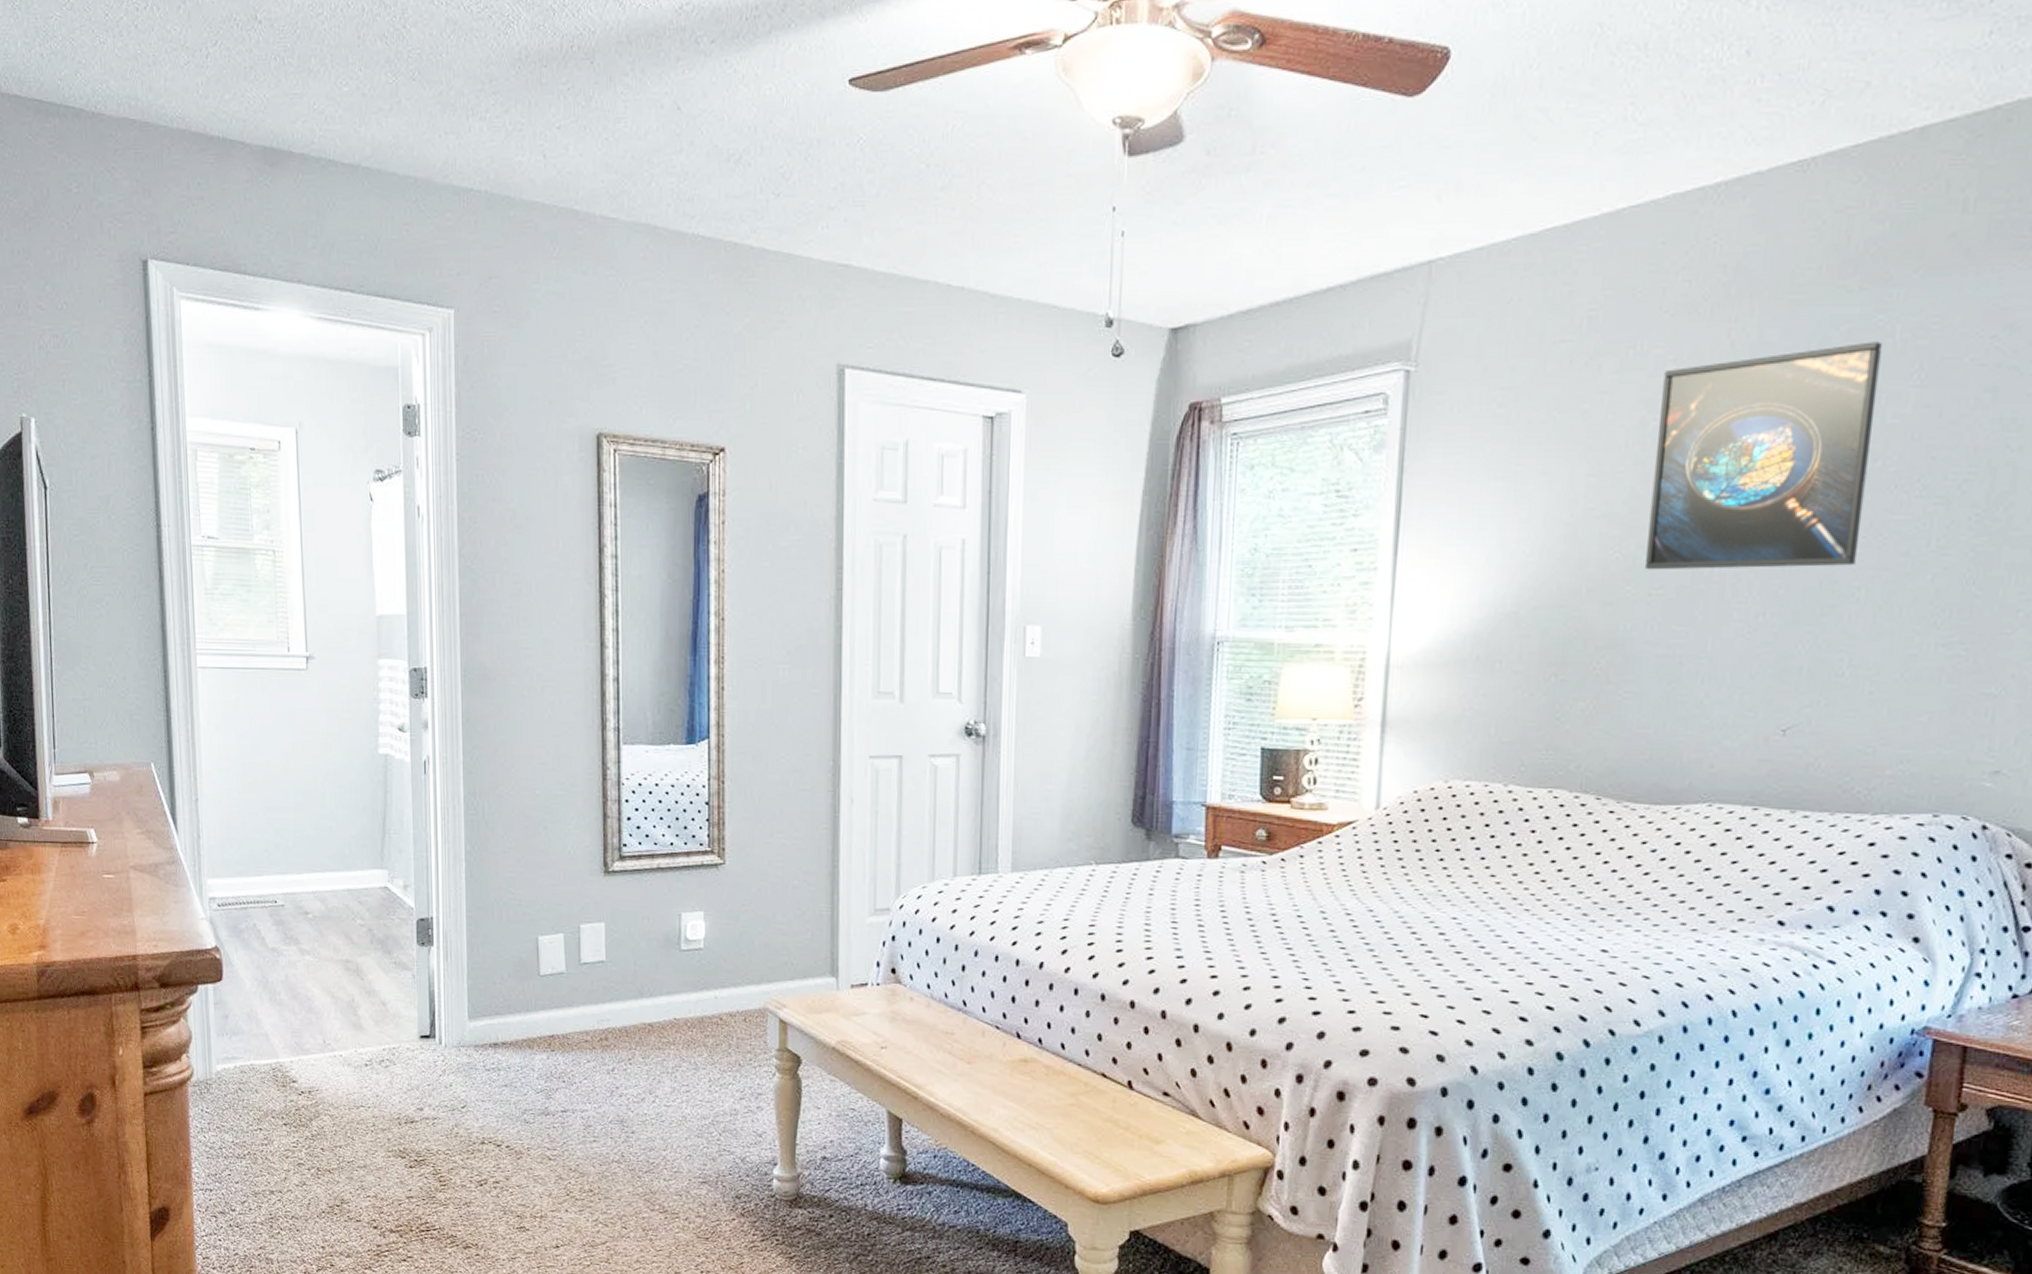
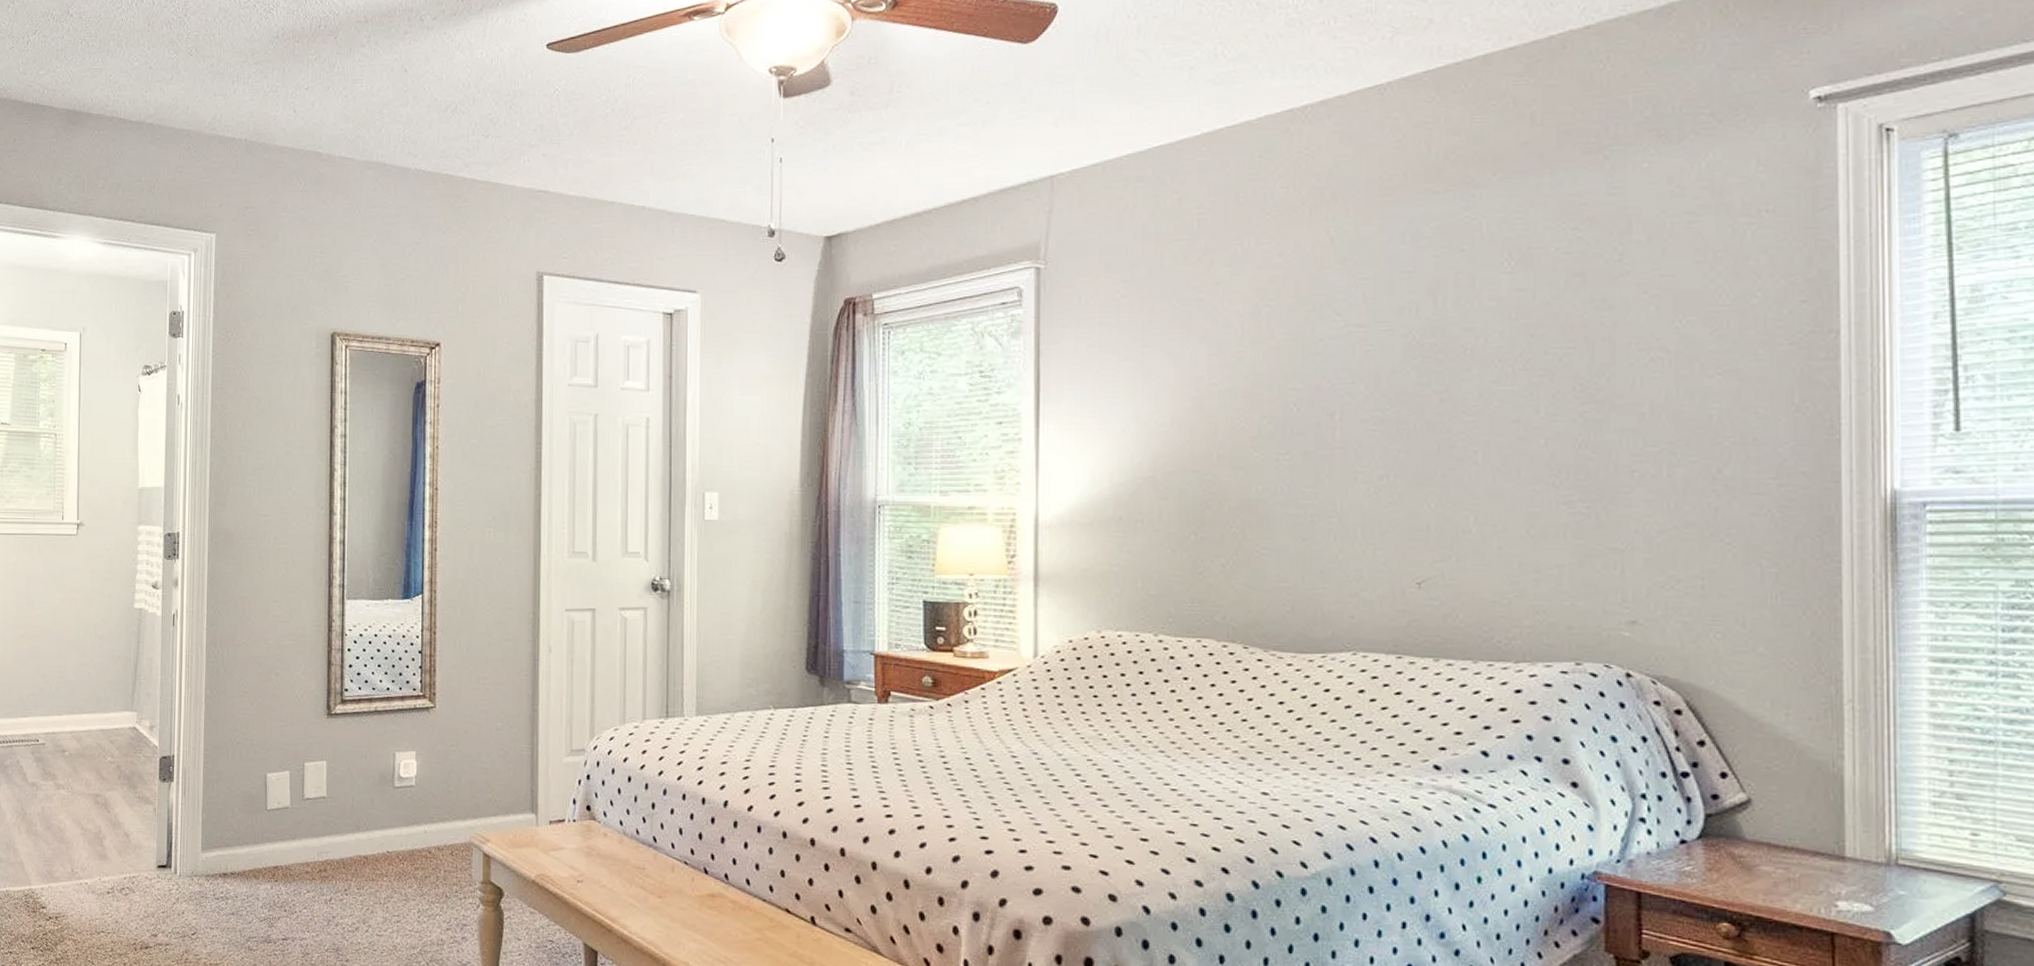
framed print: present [1645,341,1882,570] -> none [1270,235,1472,438]

